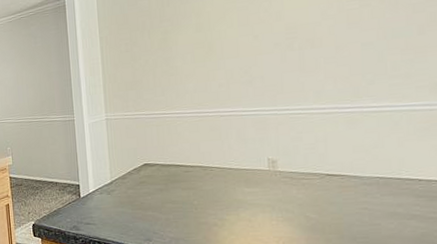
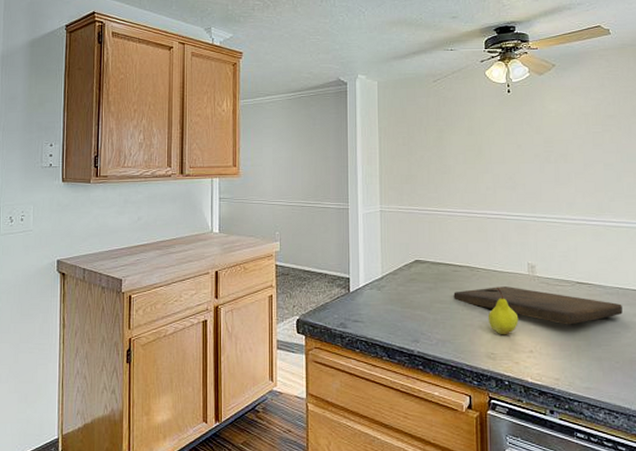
cutting board: none [186,183,384,219] -> present [453,286,623,325]
fruit: none [223,184,259,232] -> present [487,287,519,335]

